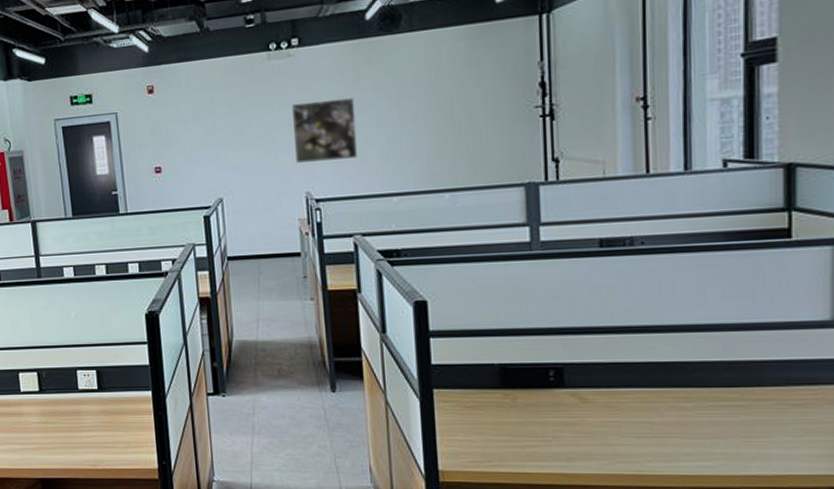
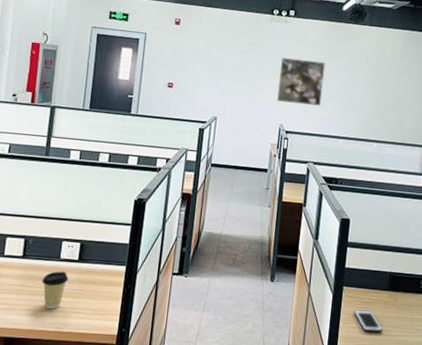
coffee cup: none [64,403,92,445] -> present [42,271,69,309]
cell phone: none [454,417,502,445] -> present [354,310,383,333]

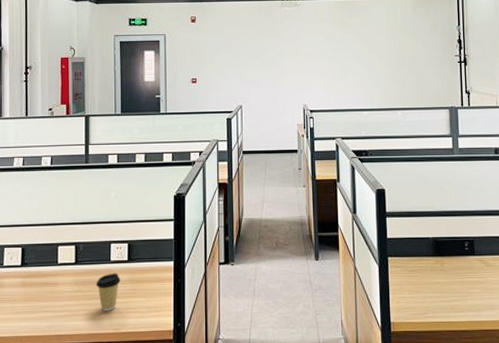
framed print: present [277,57,326,106] -> none [297,38,341,82]
cell phone: present [354,310,383,333] -> none [402,278,434,300]

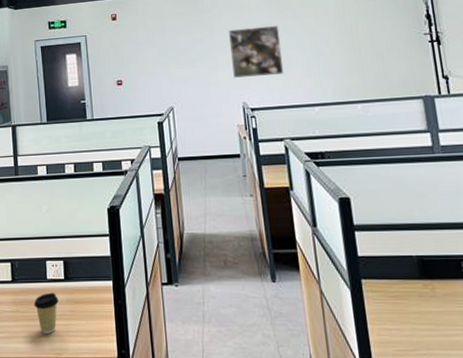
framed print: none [297,38,341,82] -> present [229,25,284,78]

